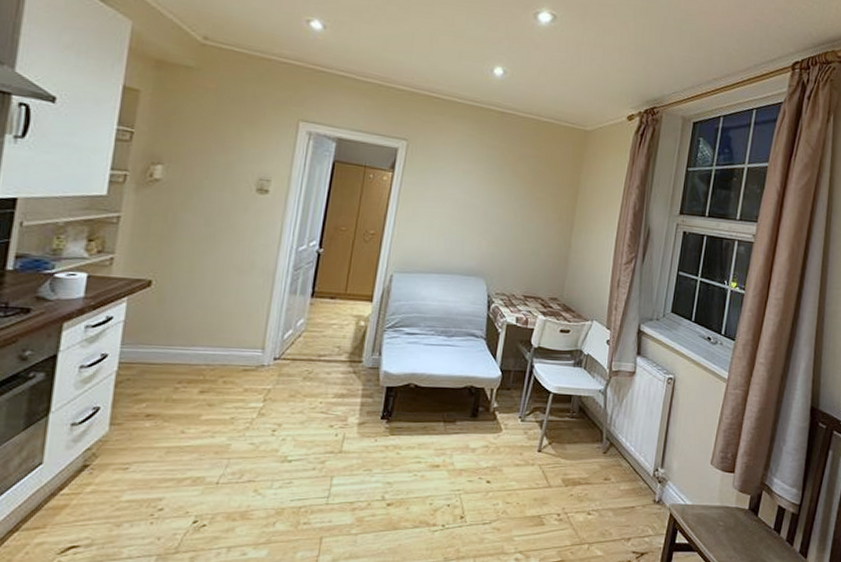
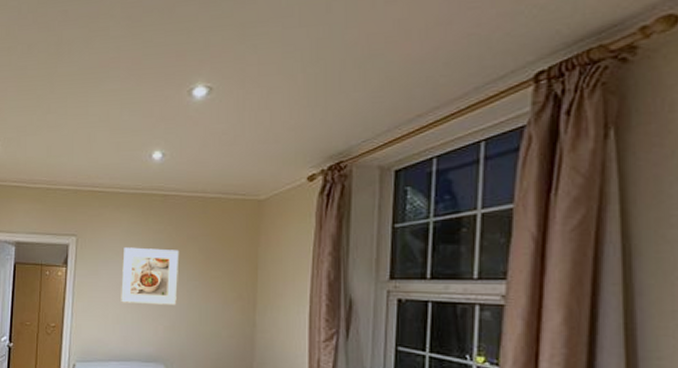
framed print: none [447,159,510,221] -> present [121,247,180,305]

